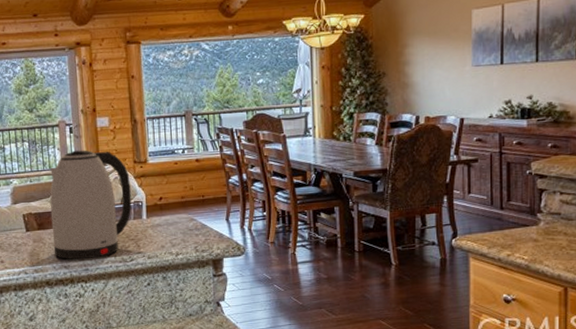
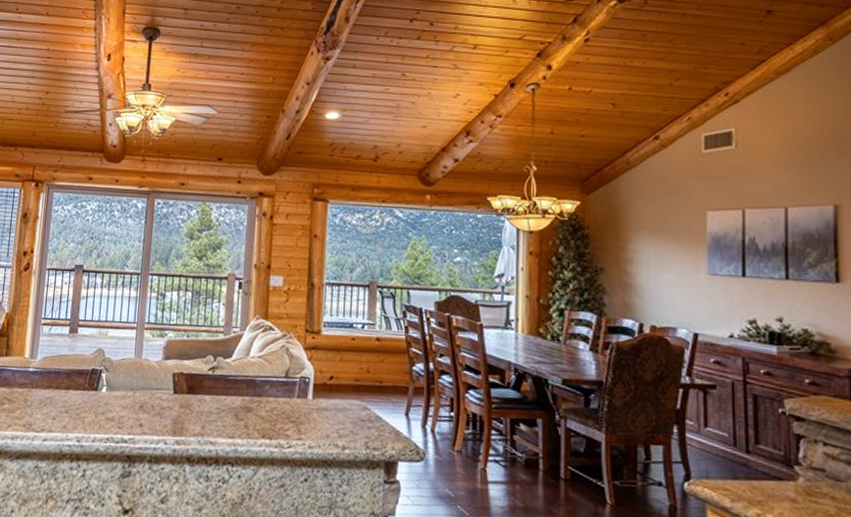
kettle: present [50,150,132,260] -> none [201,308,299,438]

